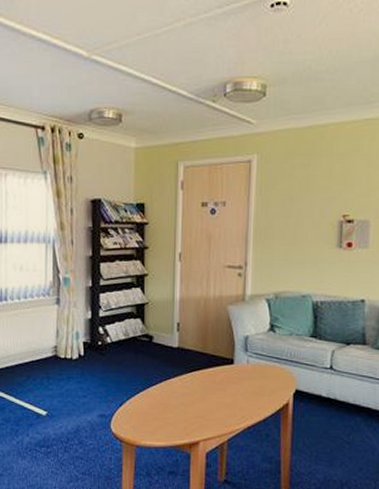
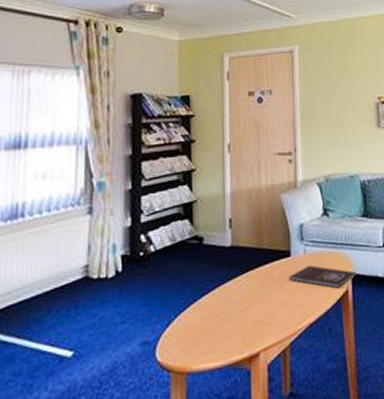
book: none [230,374,299,400] -> present [289,265,357,288]

